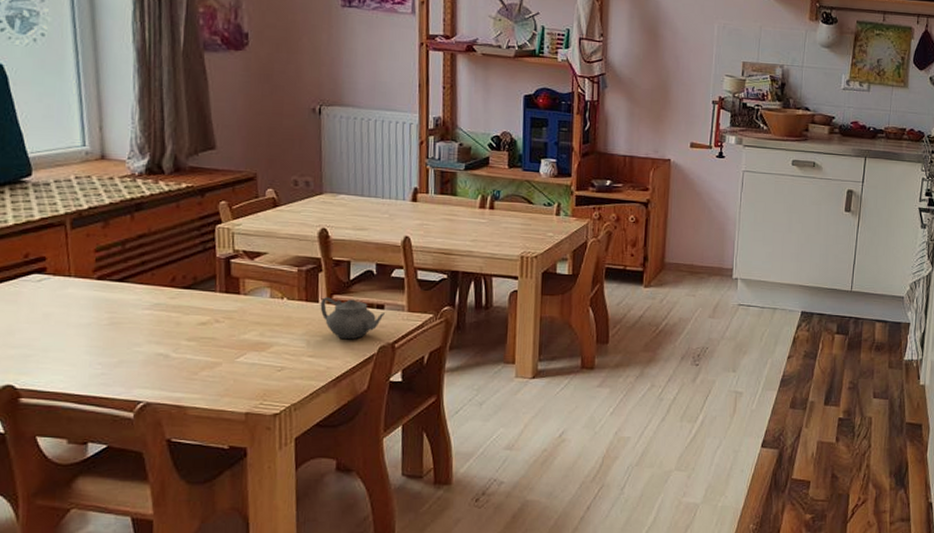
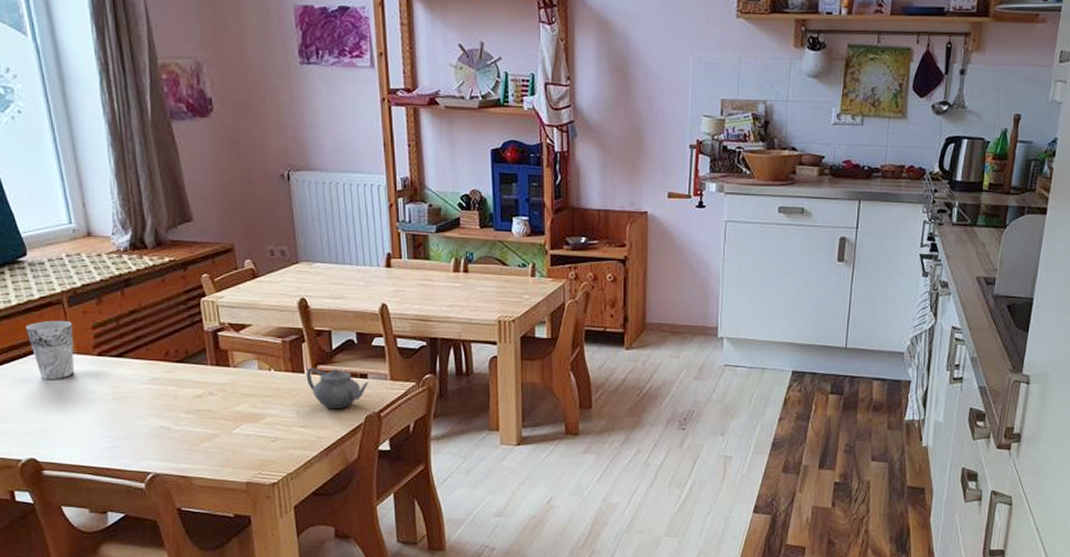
cup: none [21,242,73,303] -> present [26,321,75,379]

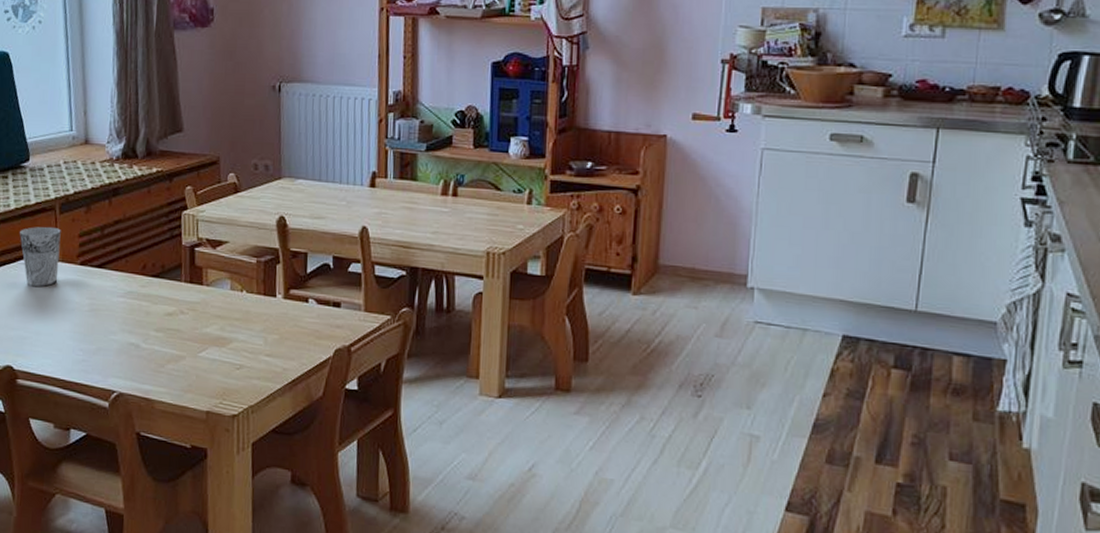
teapot: present [306,368,370,410] -> none [277,291,342,340]

